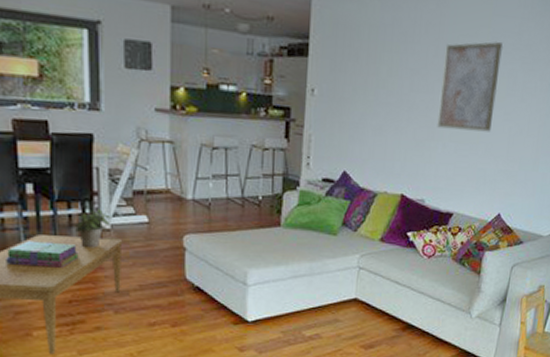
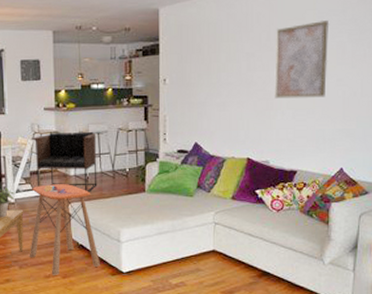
side table: none [129,208,220,323] -> present [30,184,100,275]
armchair: none [135,141,223,223] -> present [31,132,97,192]

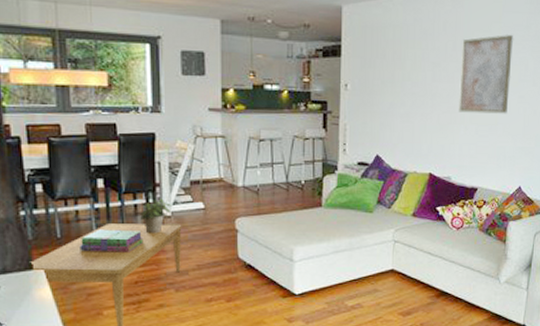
side table: present [30,184,100,275] -> none [188,196,270,299]
armchair: present [31,132,97,192] -> none [192,136,269,206]

